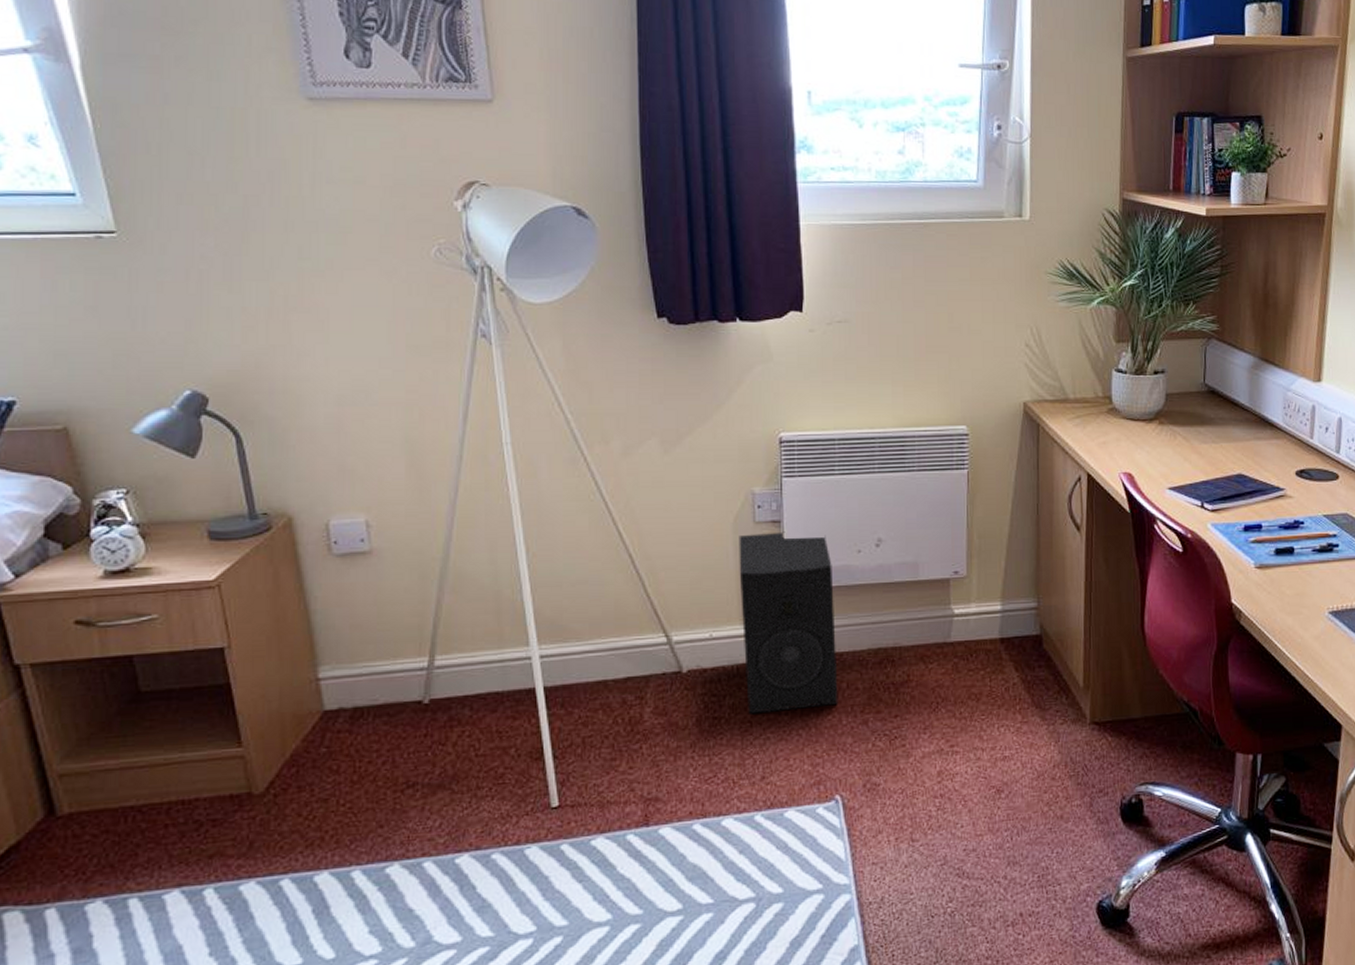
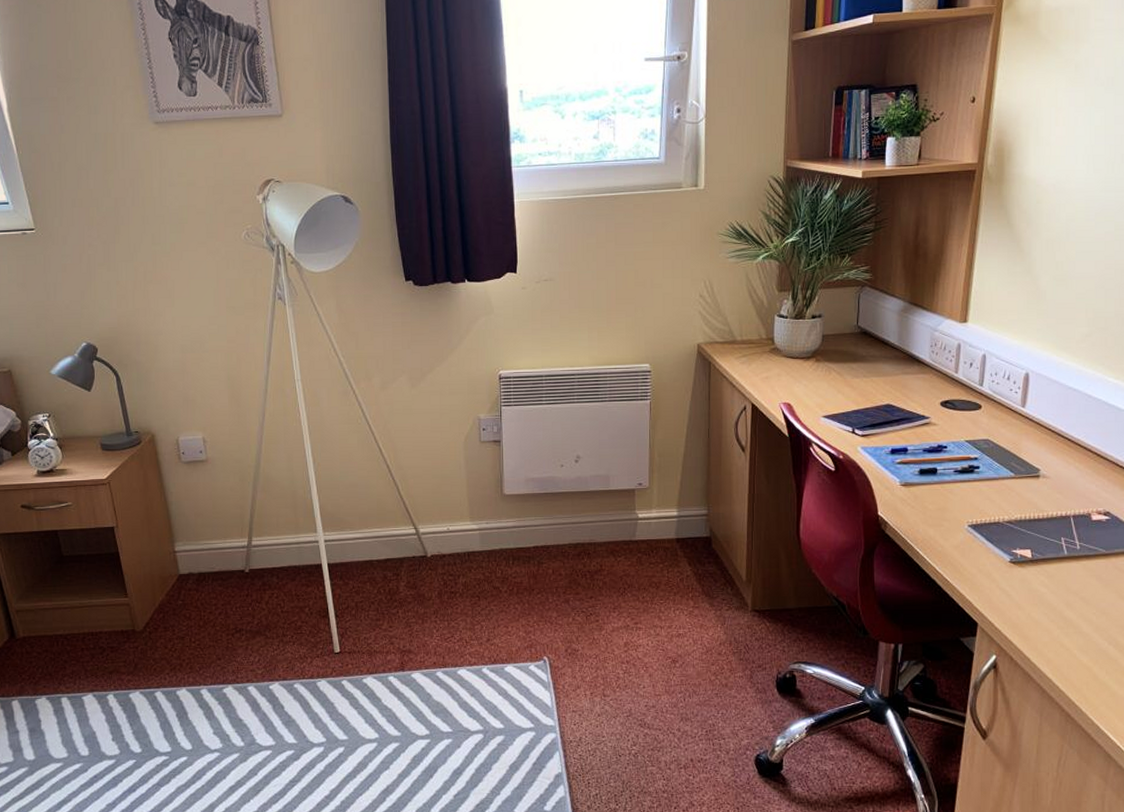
speaker: present [738,531,838,714] -> none [468,449,546,591]

